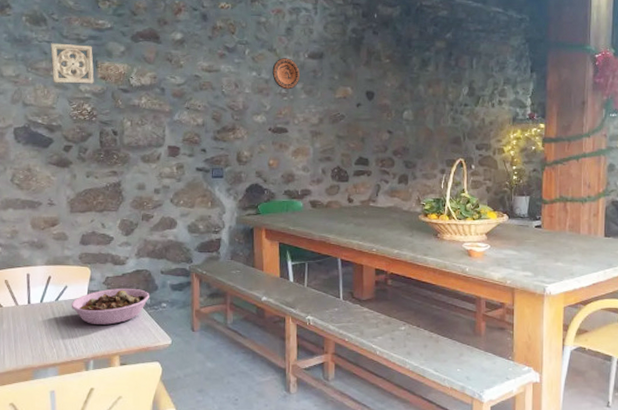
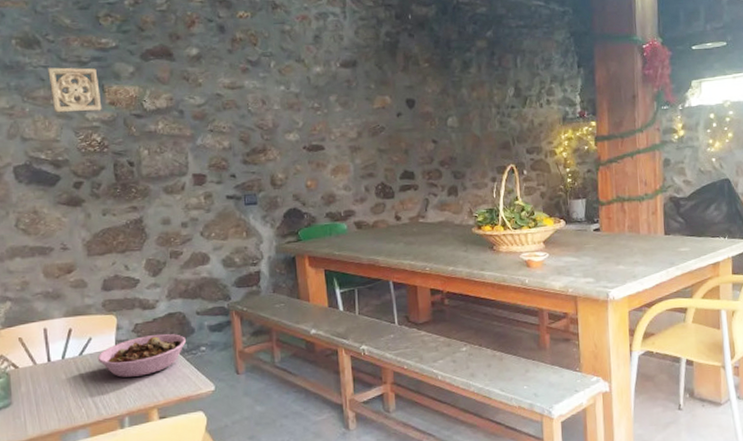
decorative plate: present [272,58,301,90] -> none [302,68,334,103]

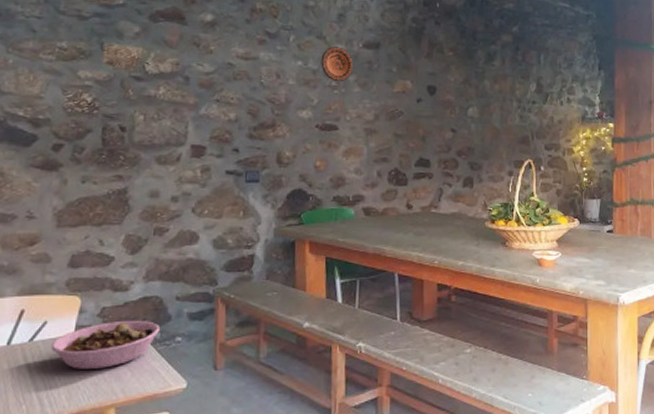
wall ornament: present [48,67,102,113] -> none [41,19,99,70]
decorative plate: none [302,68,334,103] -> present [321,46,354,82]

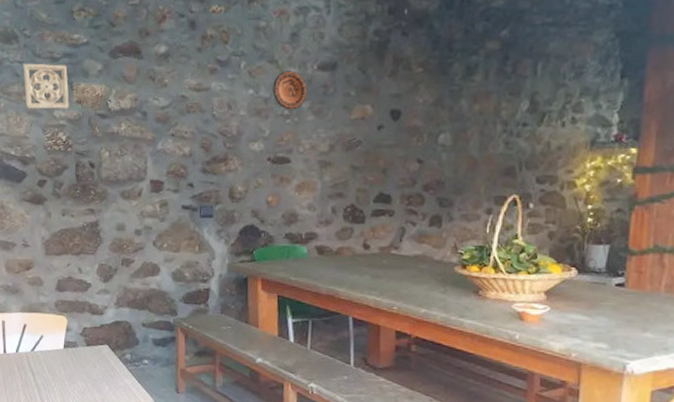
wall ornament: none [41,19,99,70] -> present [23,63,69,110]
bowl: present [50,320,160,369] -> none [47,340,130,380]

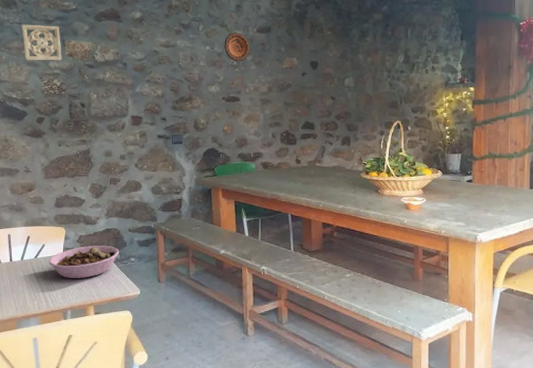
bowl: none [47,340,130,380] -> present [49,245,119,278]

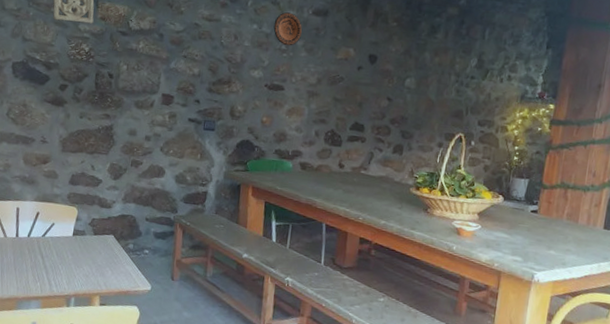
bowl: present [49,245,119,278] -> none [56,230,133,265]

